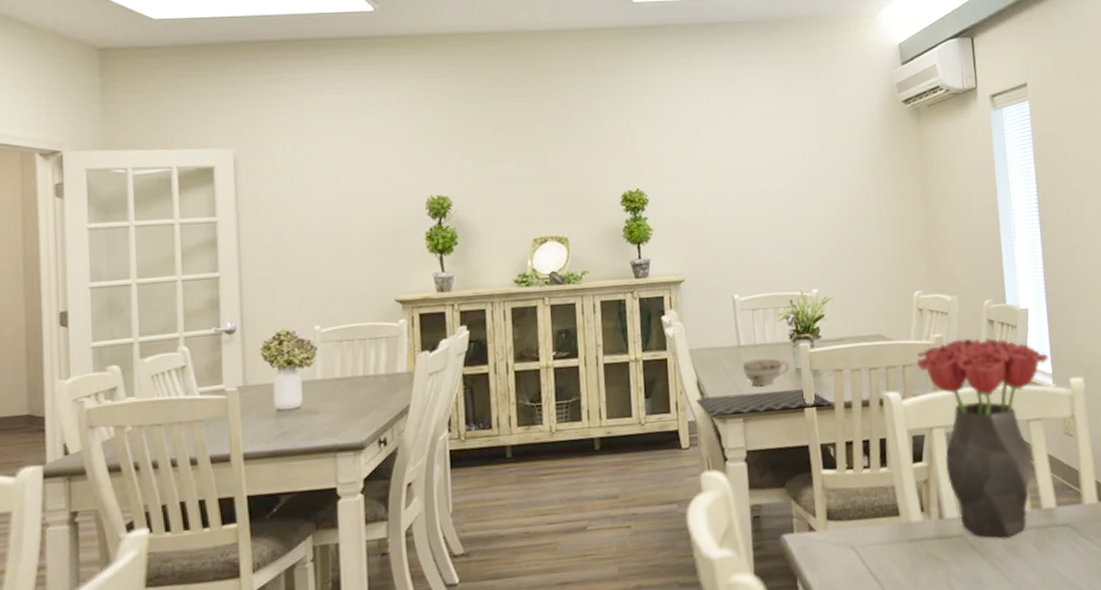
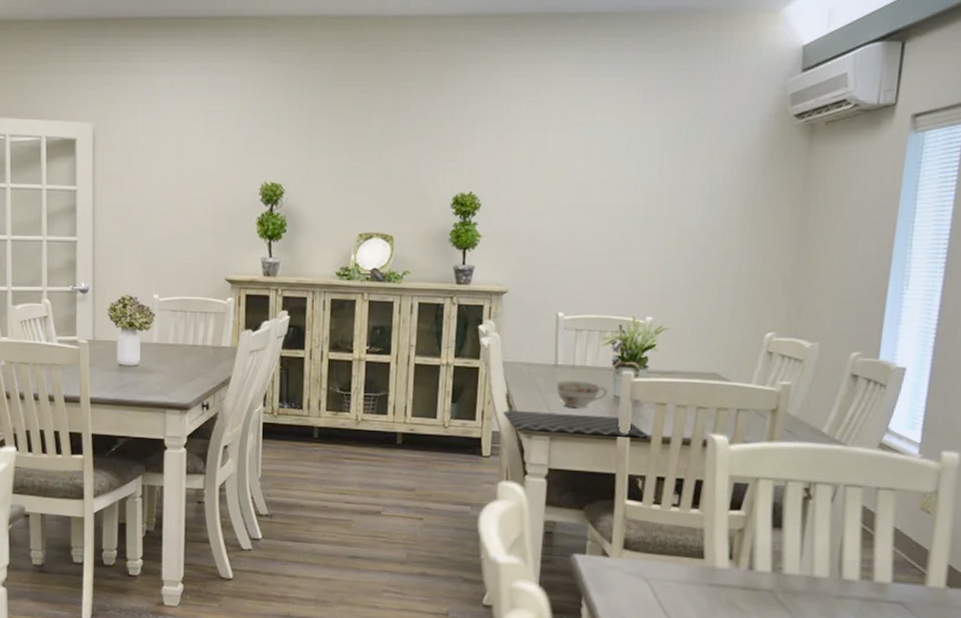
bouquet: present [916,337,1049,538] -> none [754,390,921,603]

